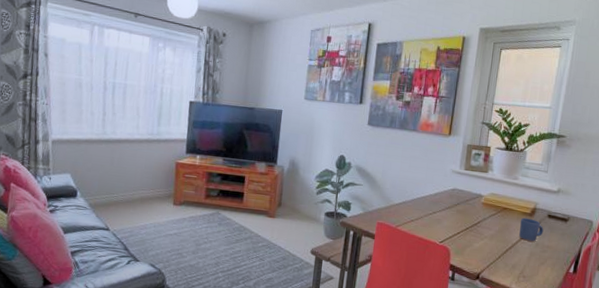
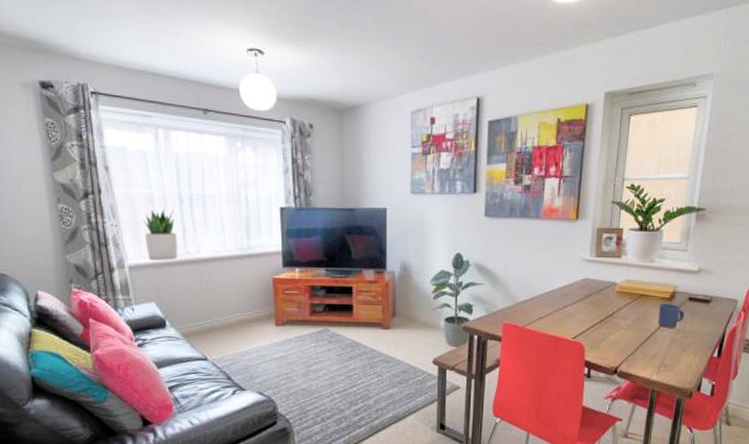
planter: none [69,92,99,139] -> present [144,208,178,261]

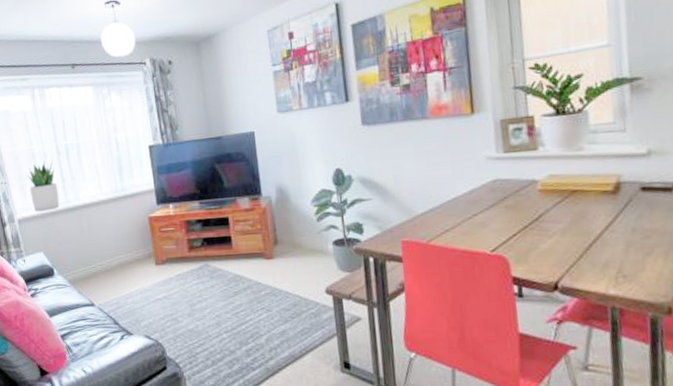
mug: present [658,303,685,328] -> none [601,197,640,228]

